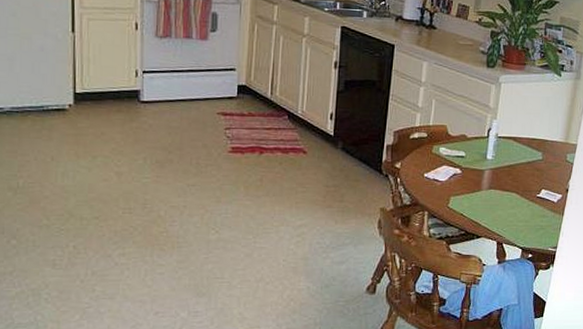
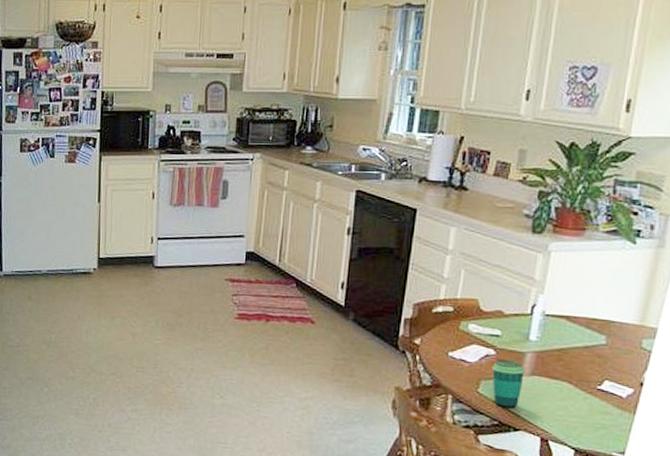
cup: none [458,176,484,219] -> present [491,358,525,409]

